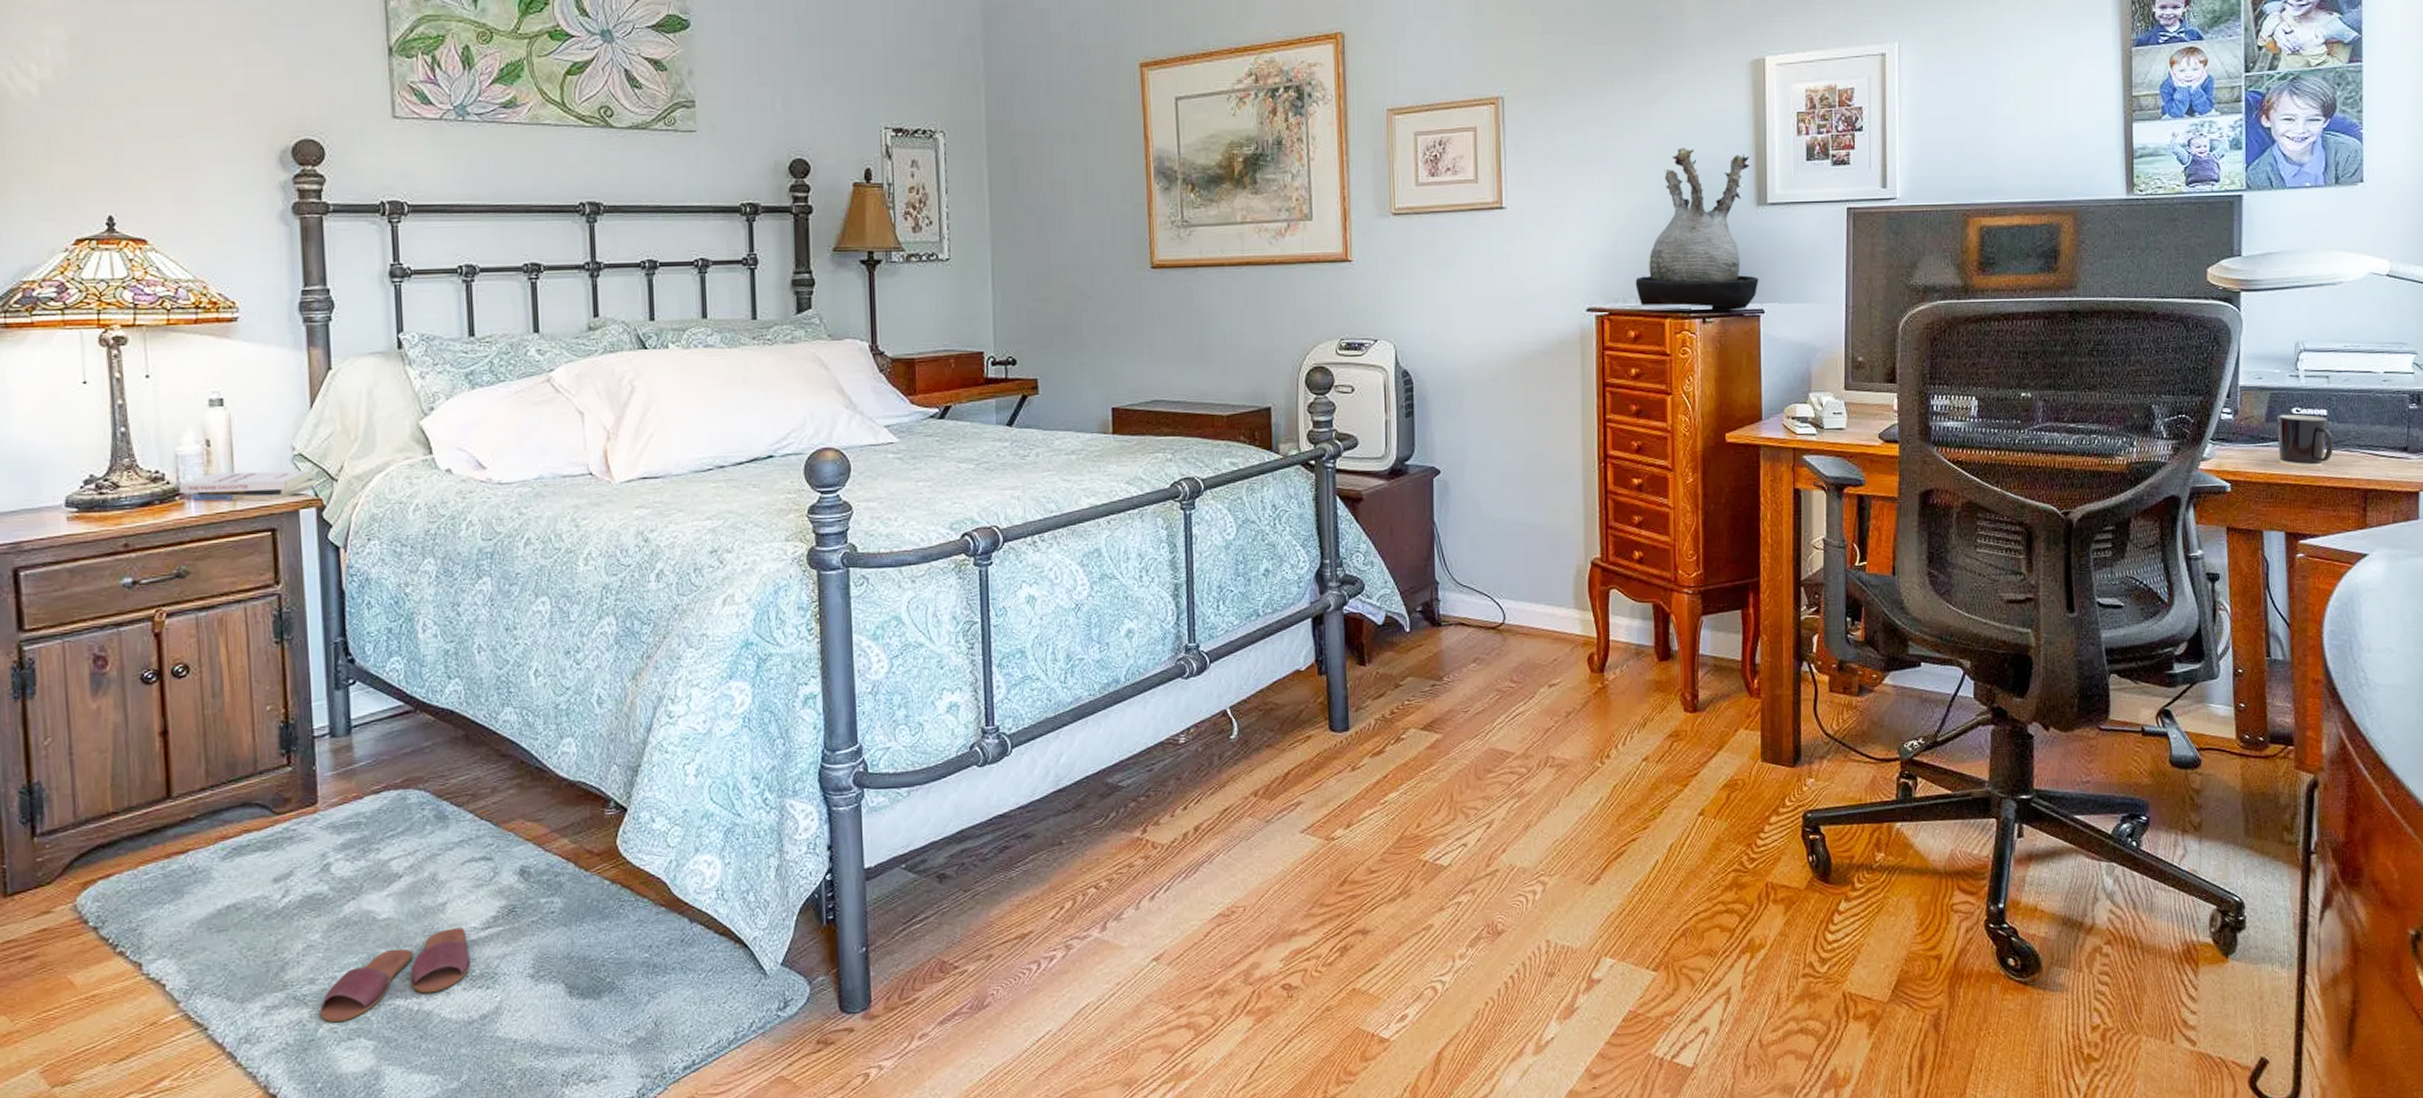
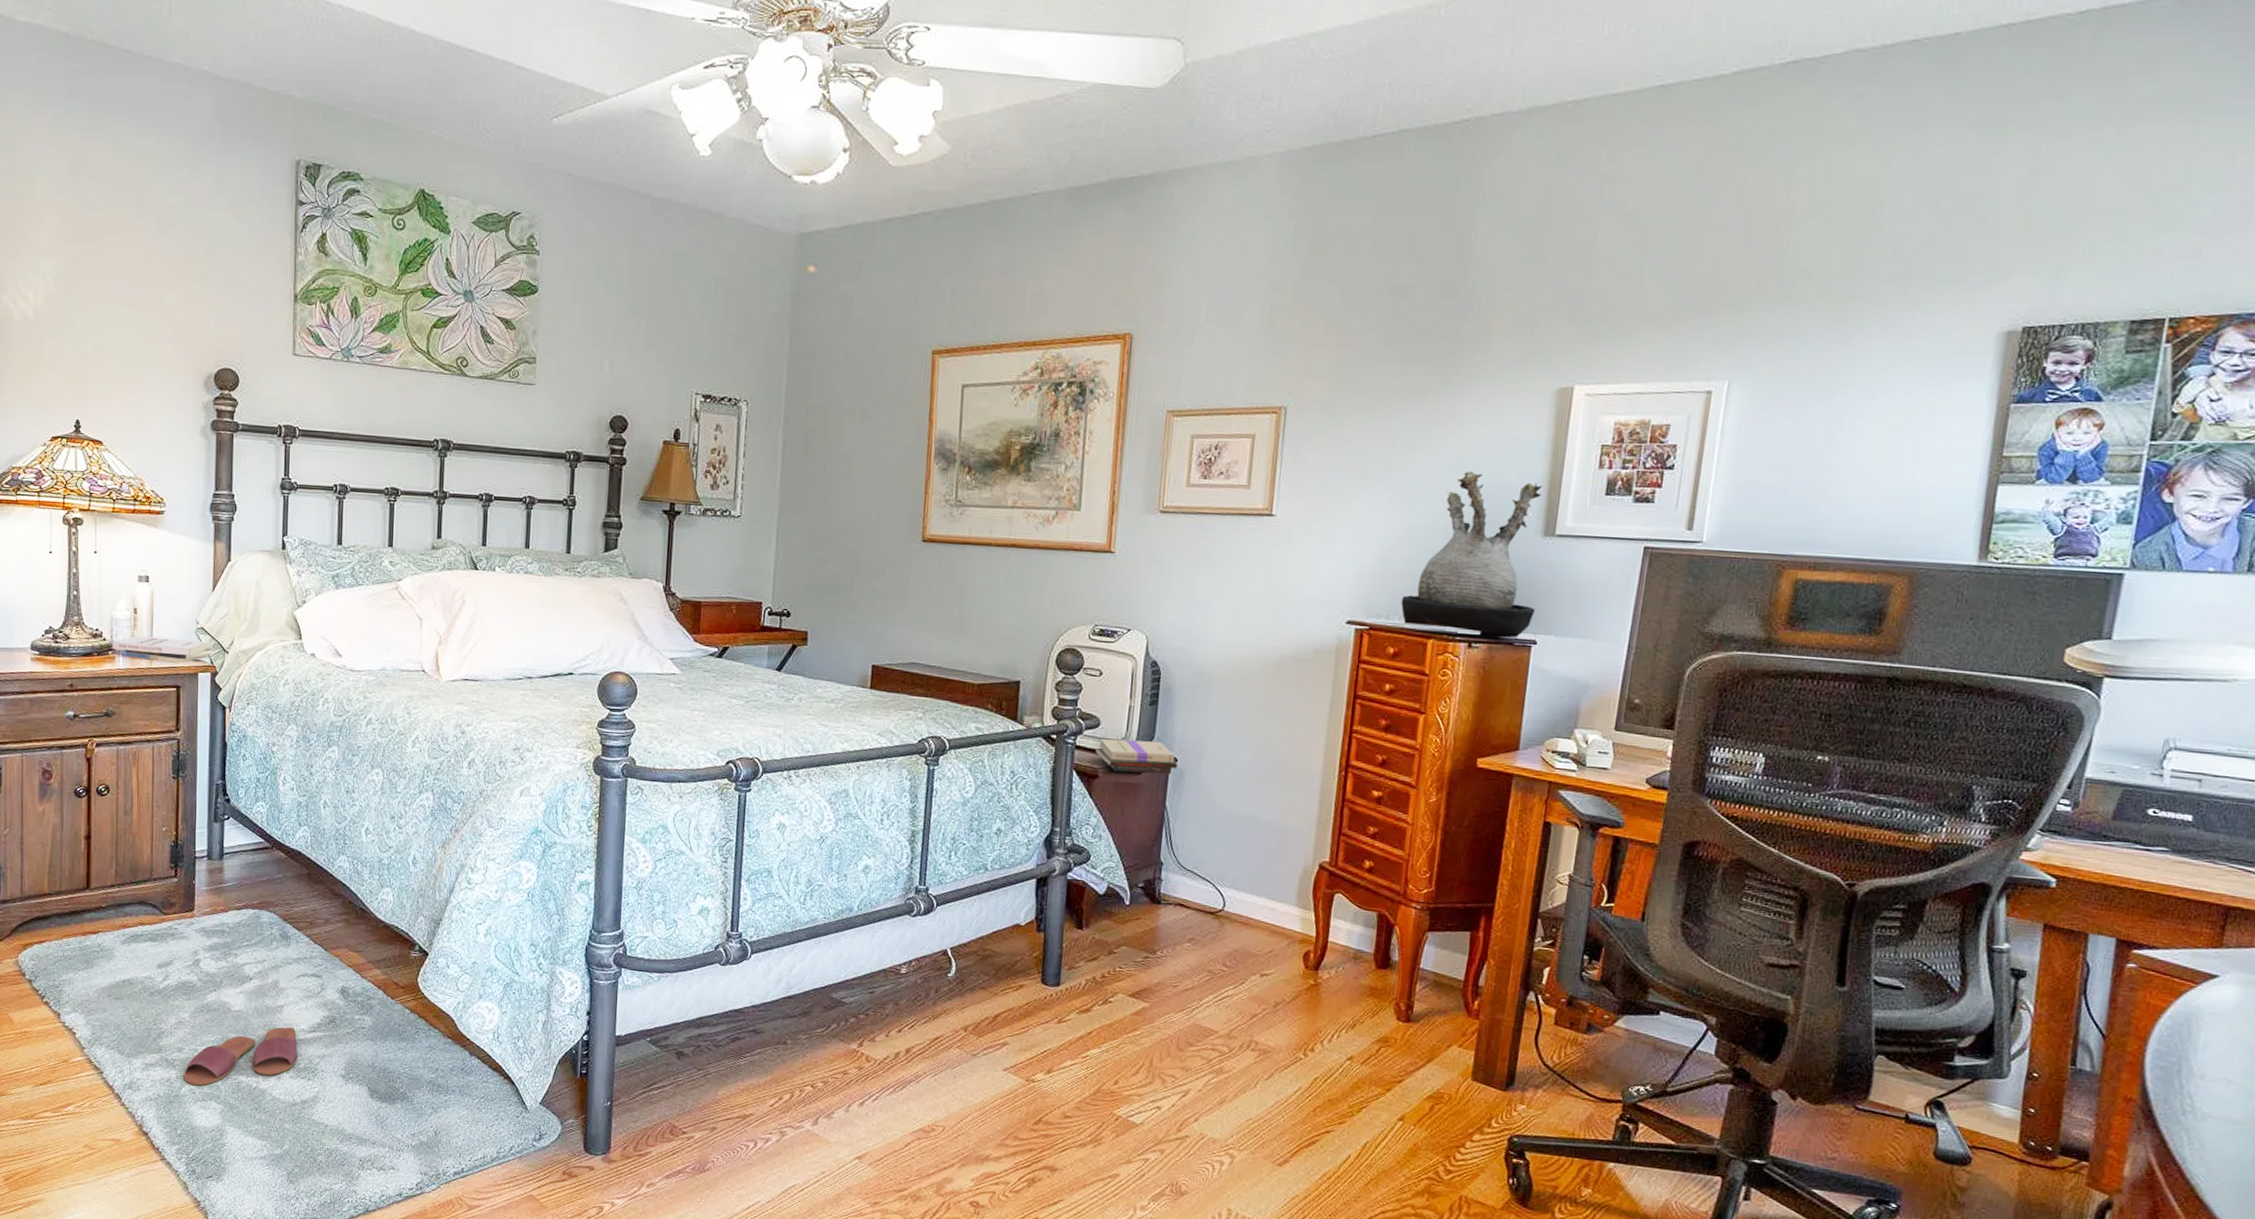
books: none [1357,454,1441,492] -> present [1095,738,1177,775]
mug: present [2276,414,2334,468] -> none [2121,813,2197,876]

